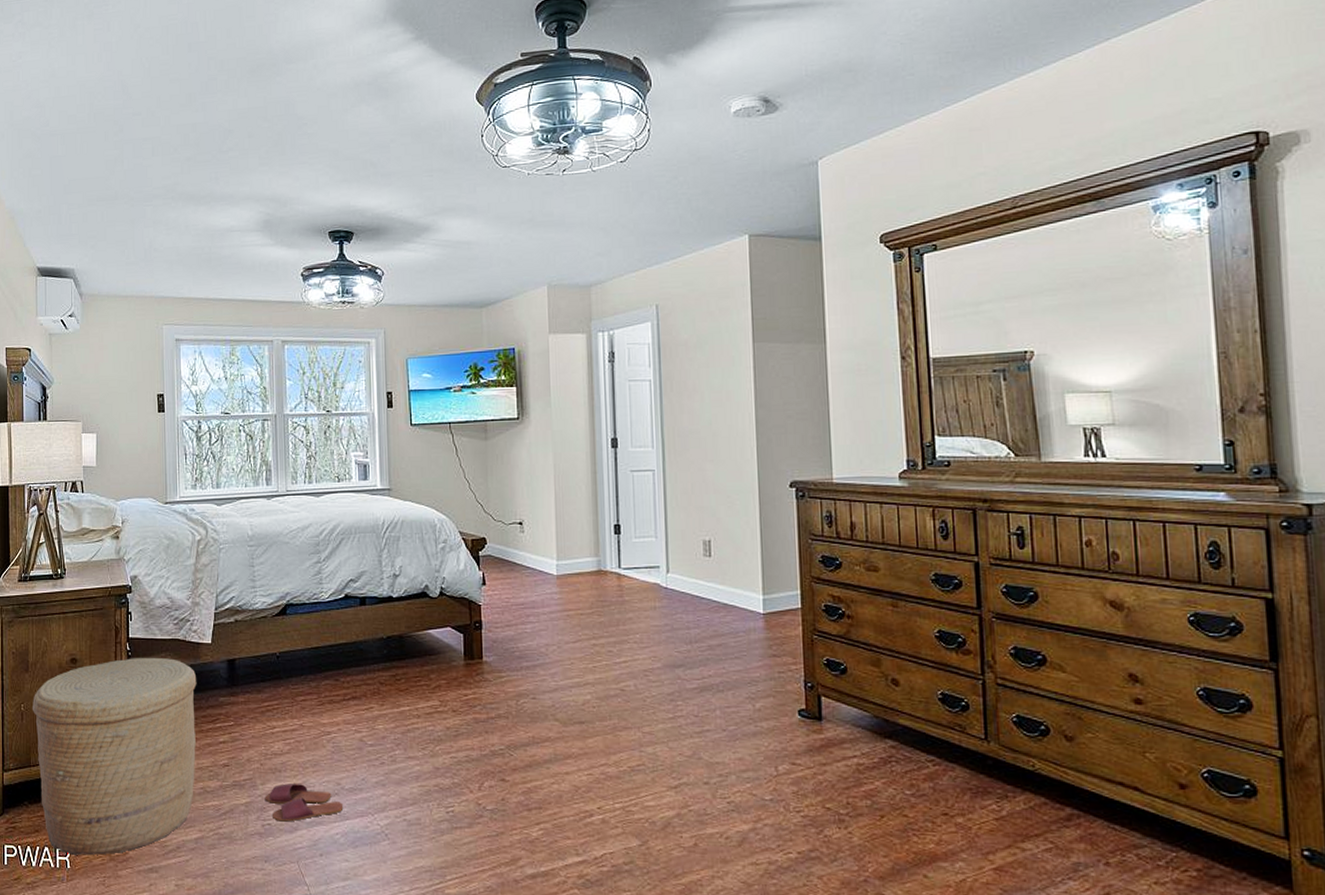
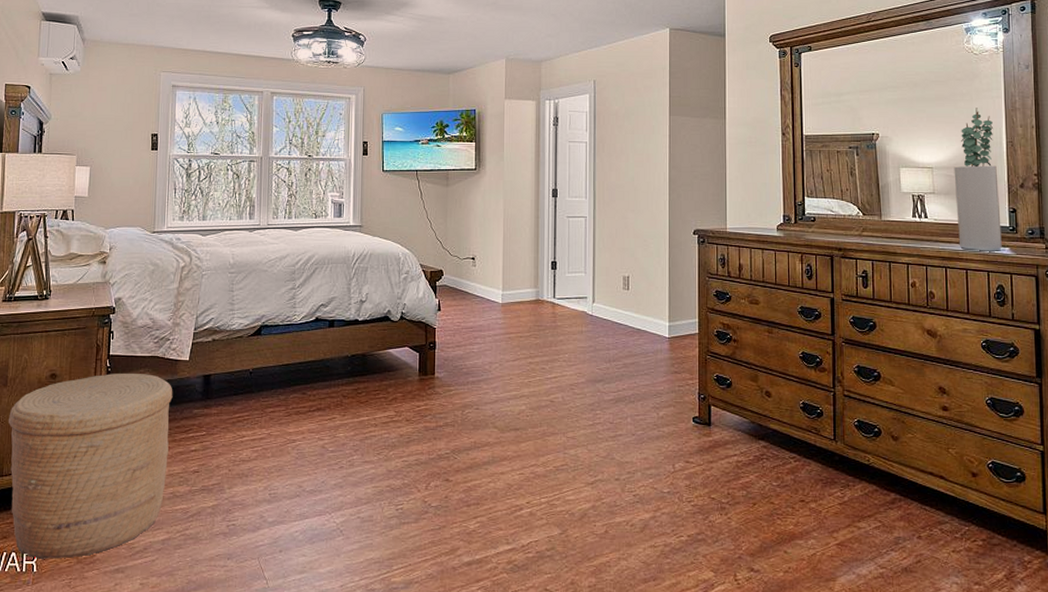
slippers: present [265,783,344,822] -> none [231,487,304,522]
vase: none [1141,310,1215,498] -> present [954,108,1002,251]

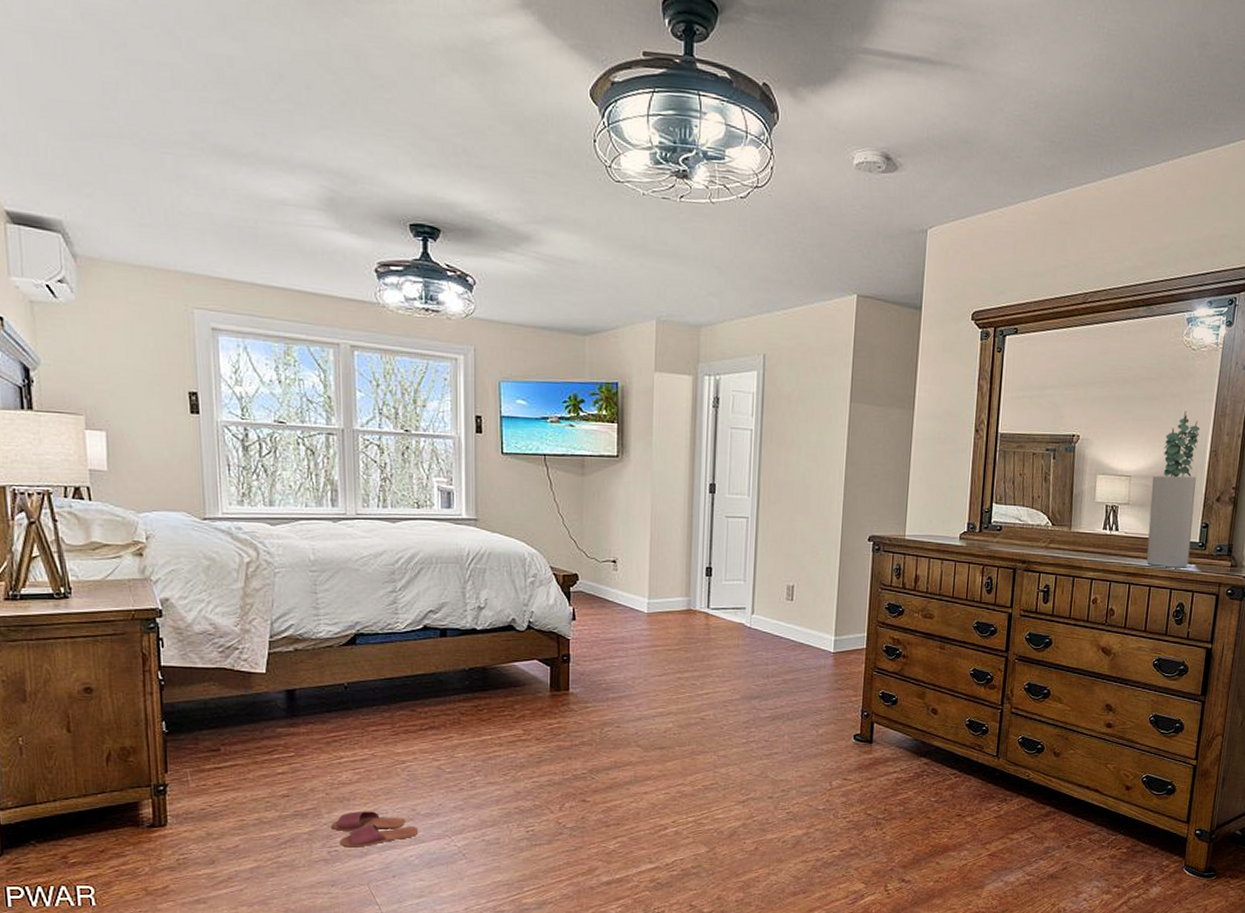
woven basket: present [9,373,173,559] -> none [34,686,250,892]
slippers: none [231,487,304,522] -> present [331,811,419,848]

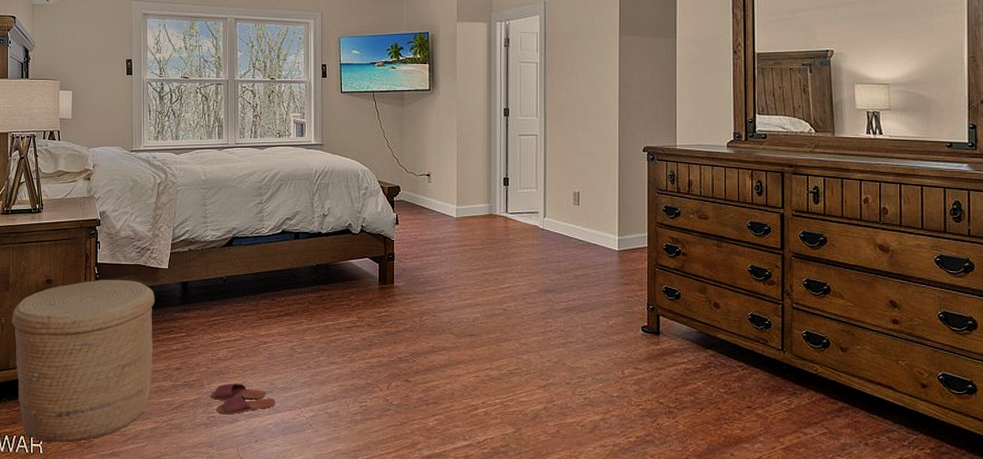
woven basket: none [34,686,250,892] -> present [12,279,155,443]
vase: present [1146,411,1200,568] -> none [911,23,960,168]

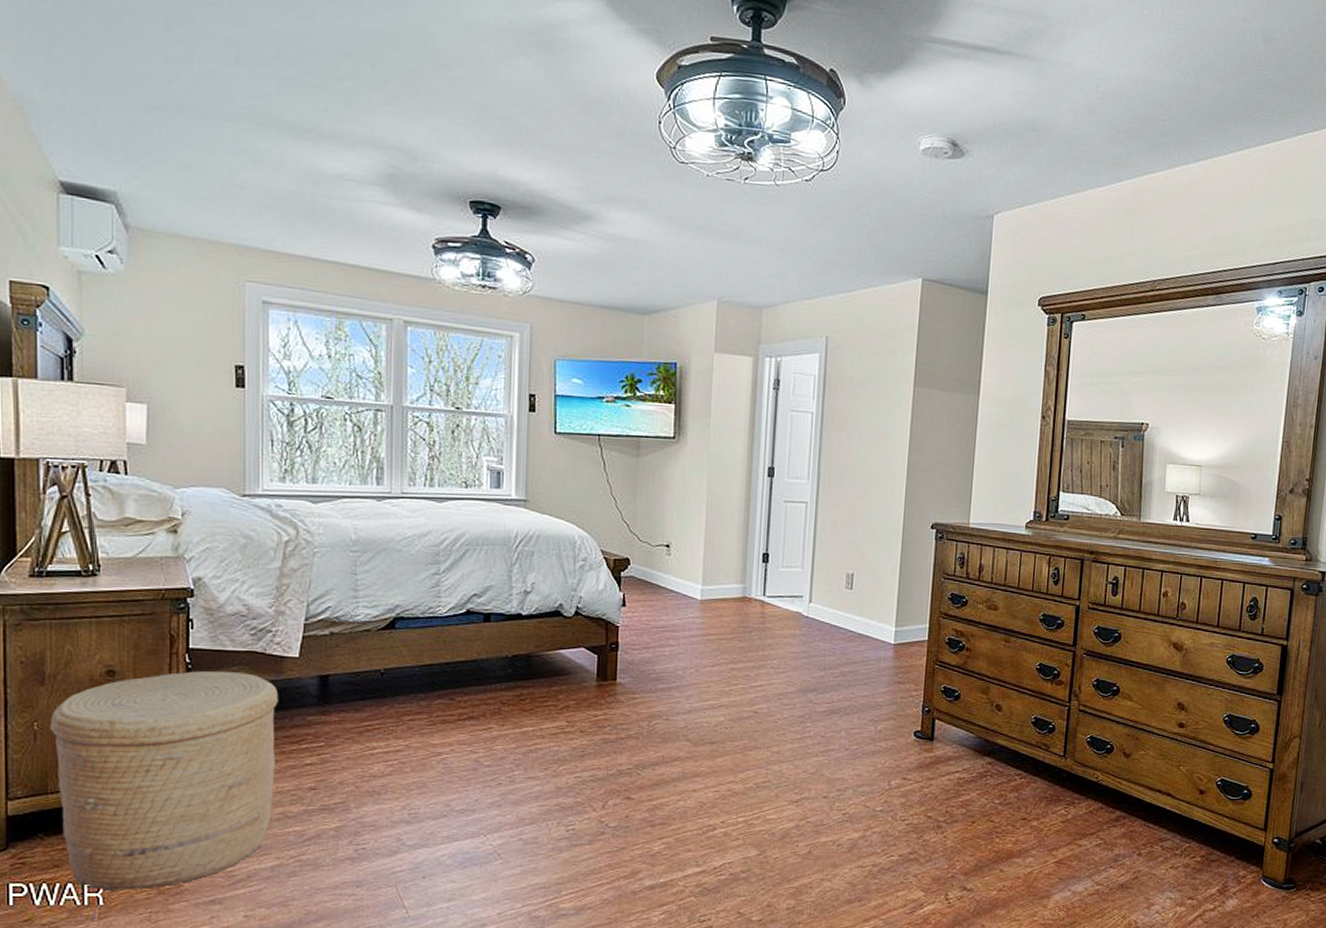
slippers: present [210,383,276,415] -> none [359,806,452,845]

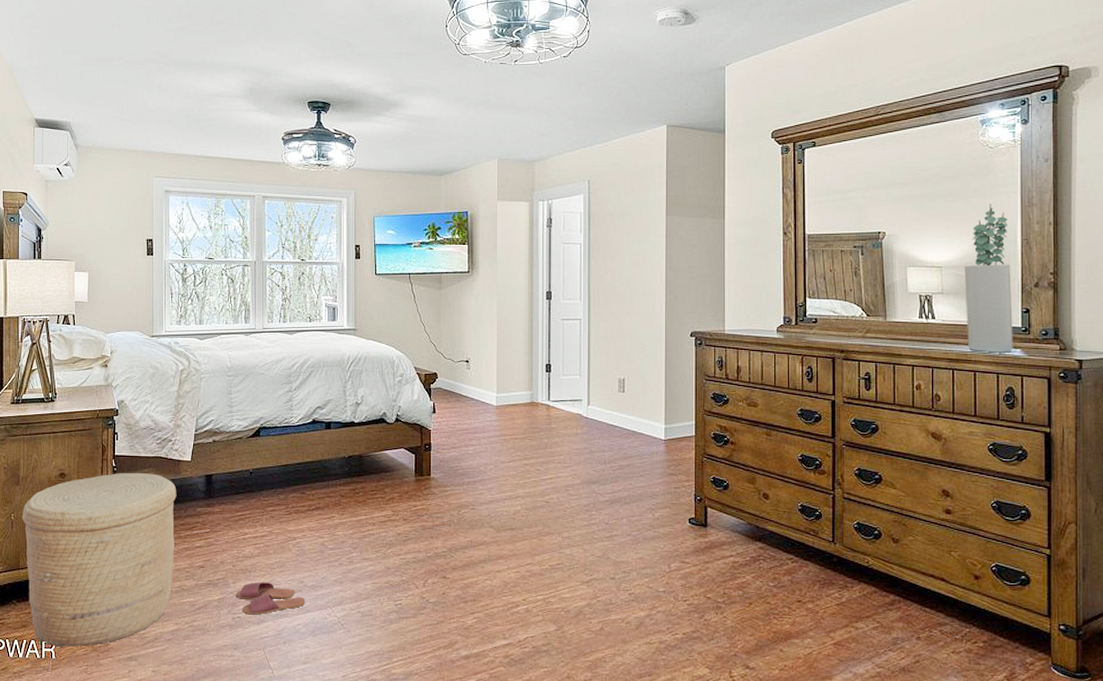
slippers: none [359,806,452,845] -> present [236,582,306,615]
vase: none [1218,400,1272,562] -> present [964,204,1013,353]

